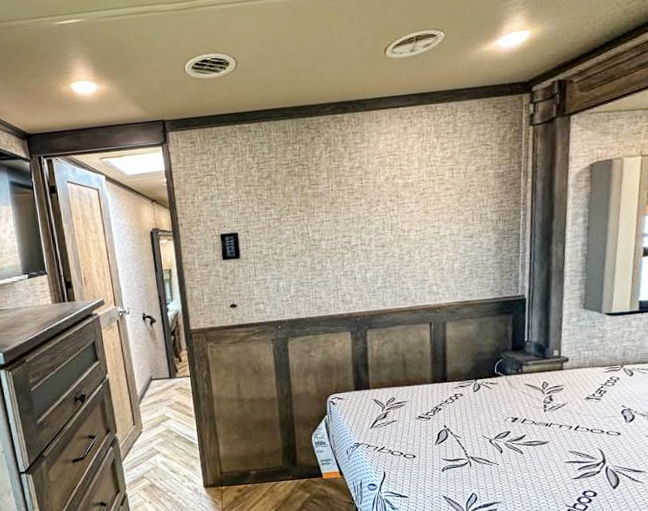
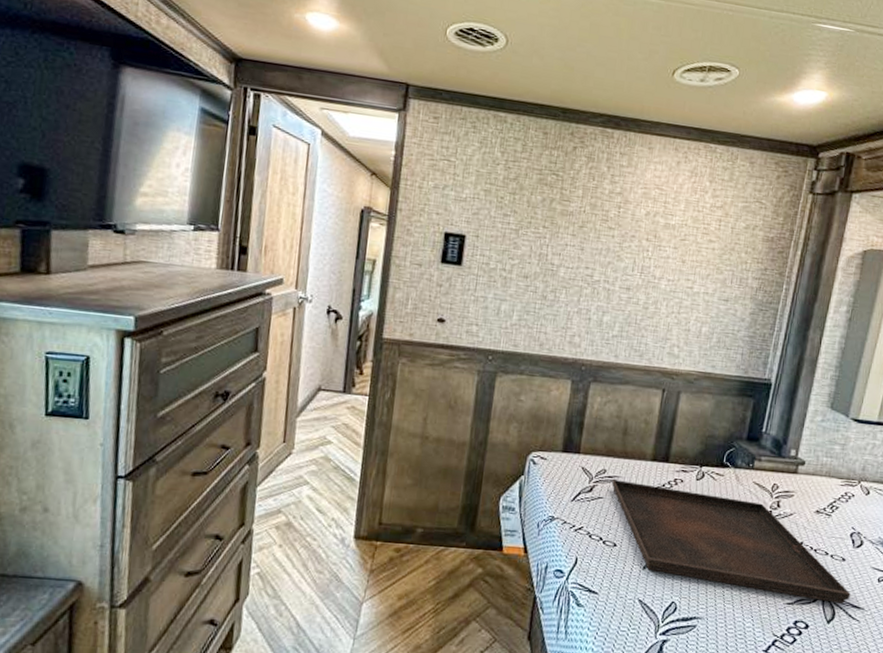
serving tray: none [401,400,631,472] -> present [612,479,851,603]

